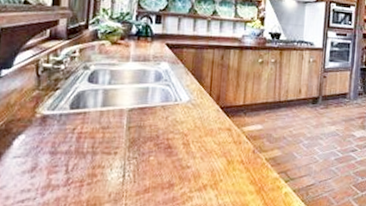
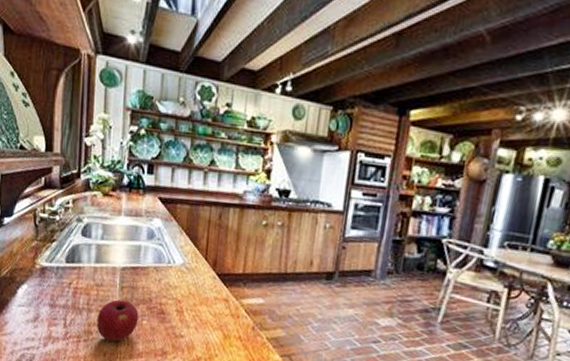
apple: none [101,140,146,181] -> present [96,299,139,342]

